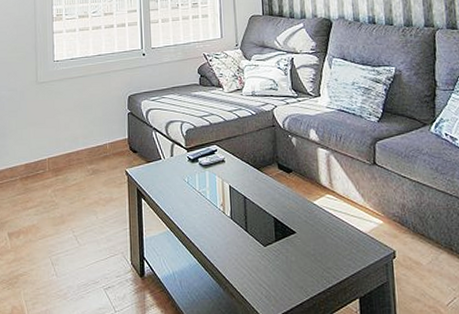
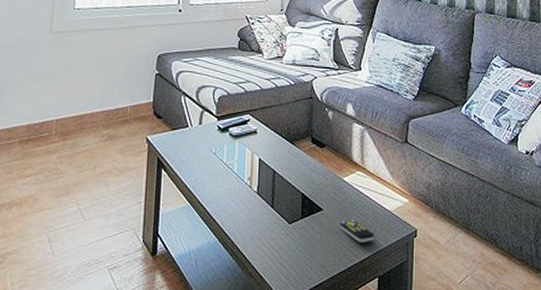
remote control: none [314,242,351,264] -> present [339,220,374,242]

